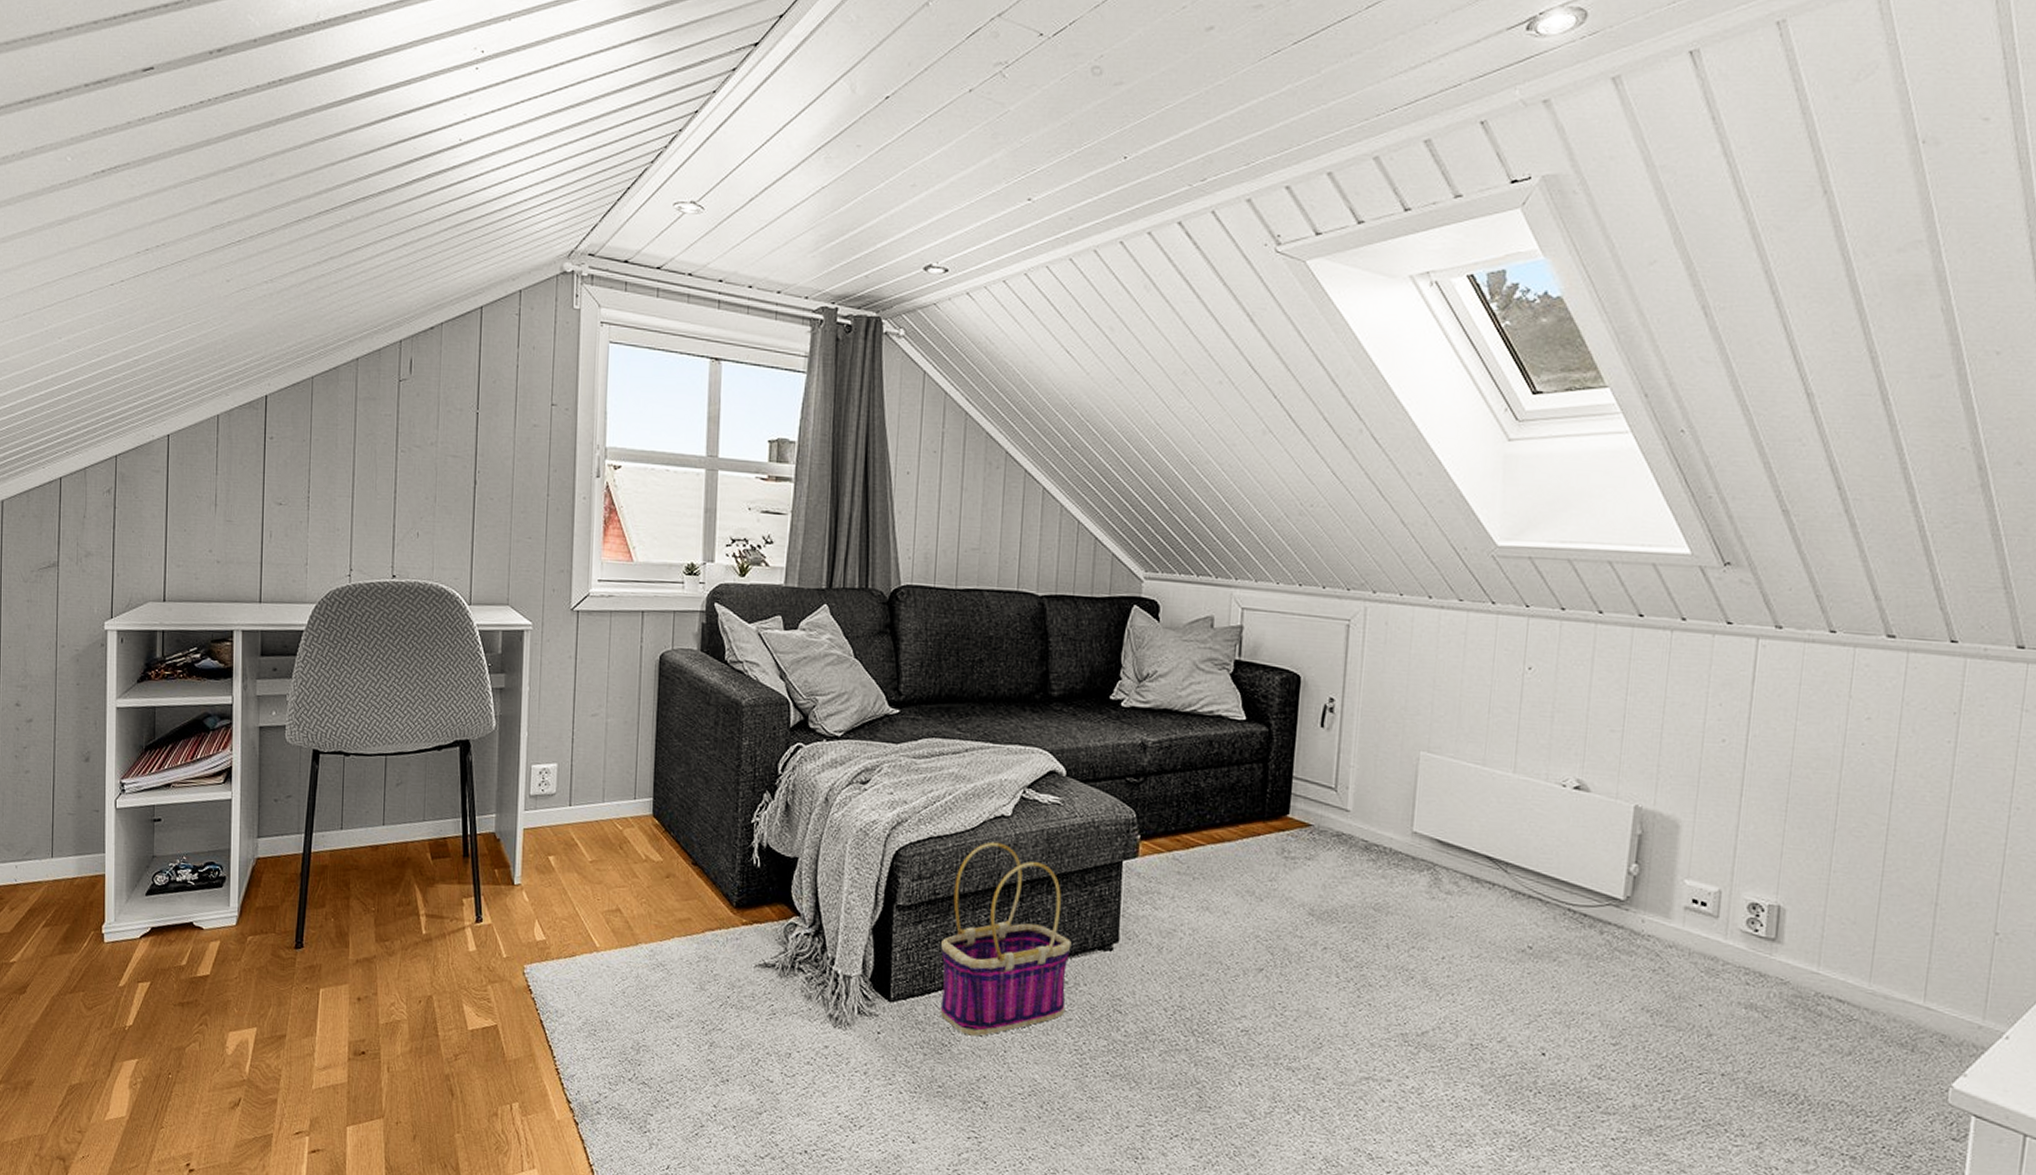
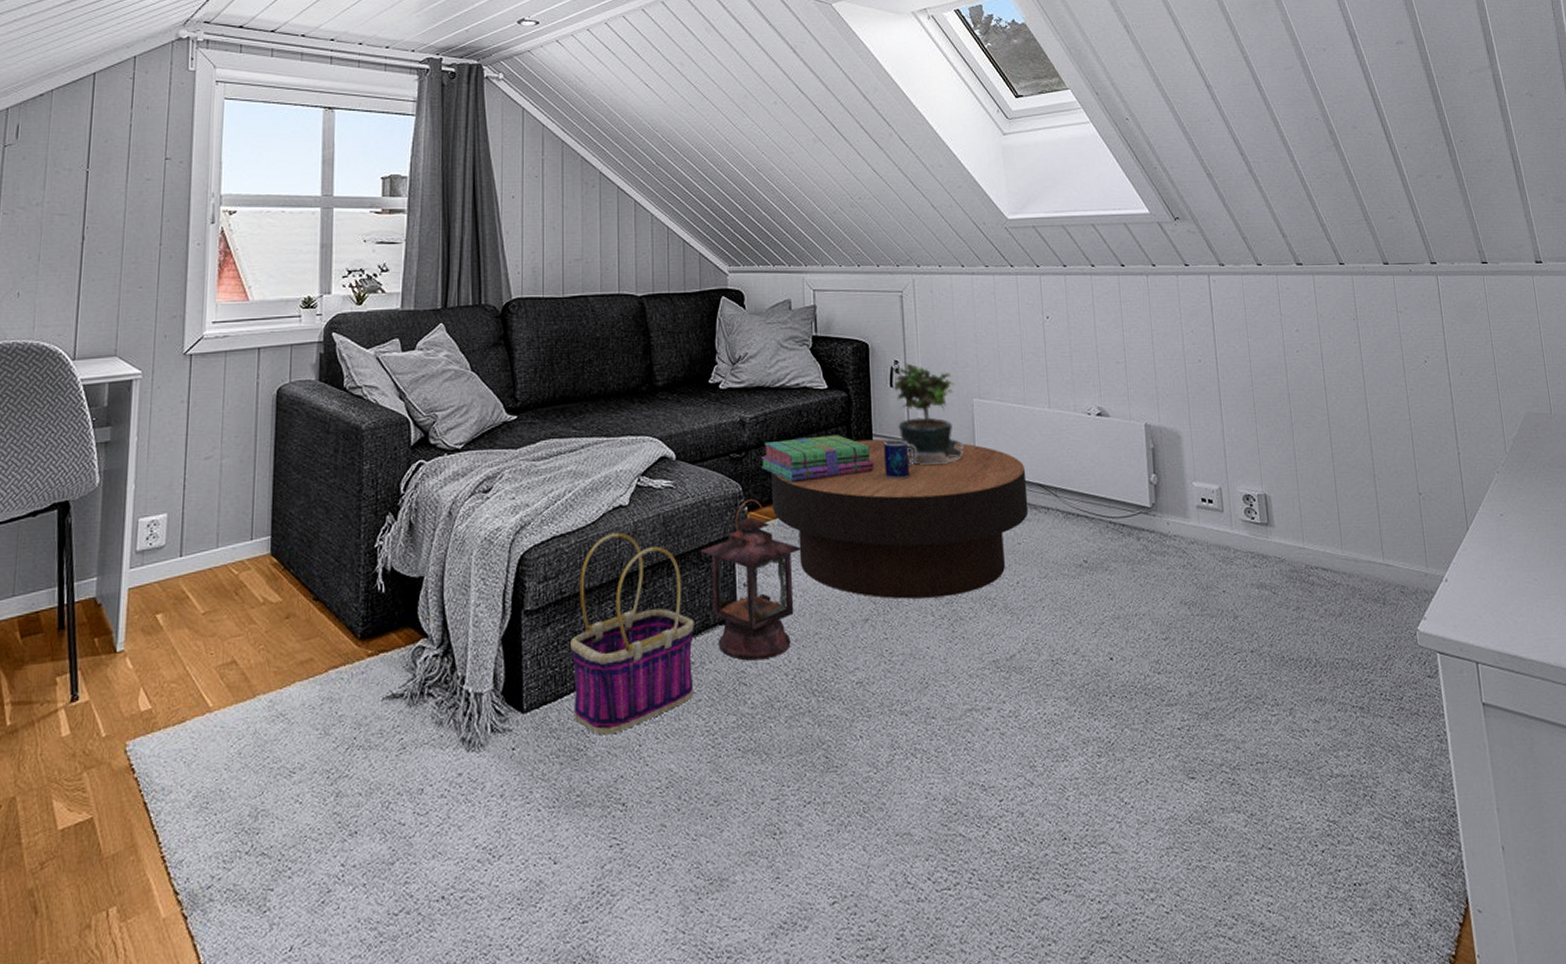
candle lantern: none [1084,828,1197,992] -> present [700,499,802,661]
stack of books: none [1159,770,1290,817] -> present [760,435,874,482]
coffee table: none [1168,780,1473,960] -> present [772,438,1029,599]
mug: none [1302,785,1343,830] -> present [882,439,917,480]
potted plant: none [1324,700,1401,821] -> present [893,362,964,466]

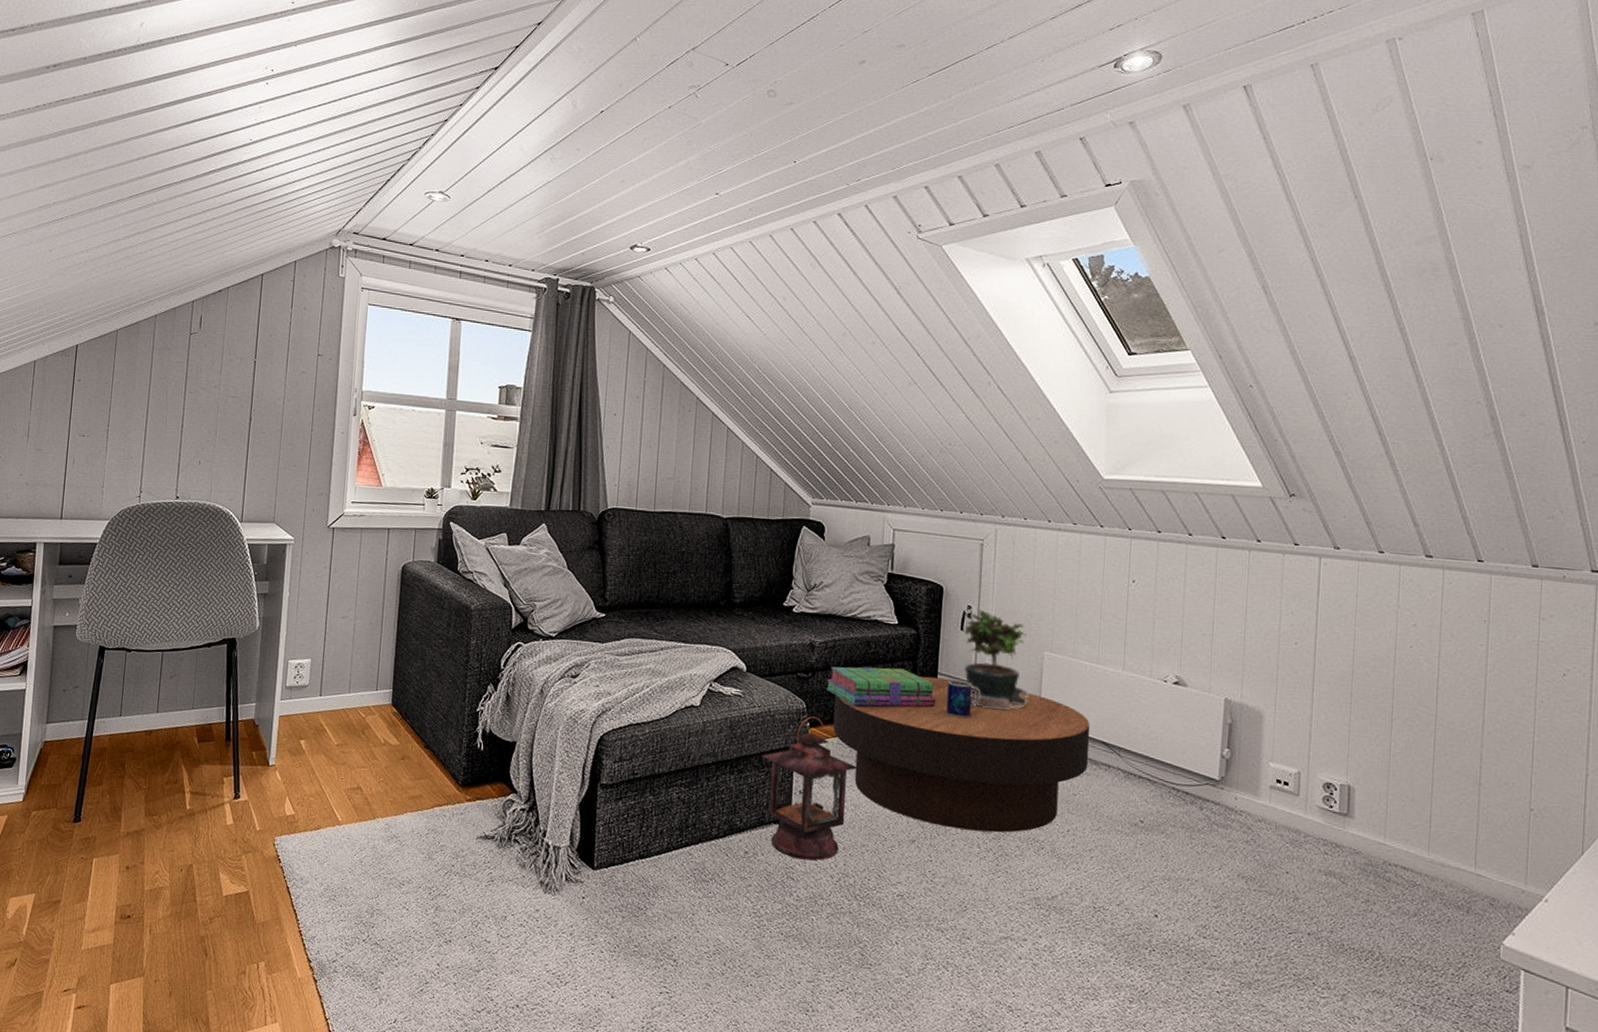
basket: present [571,532,694,735] -> none [637,728,751,901]

